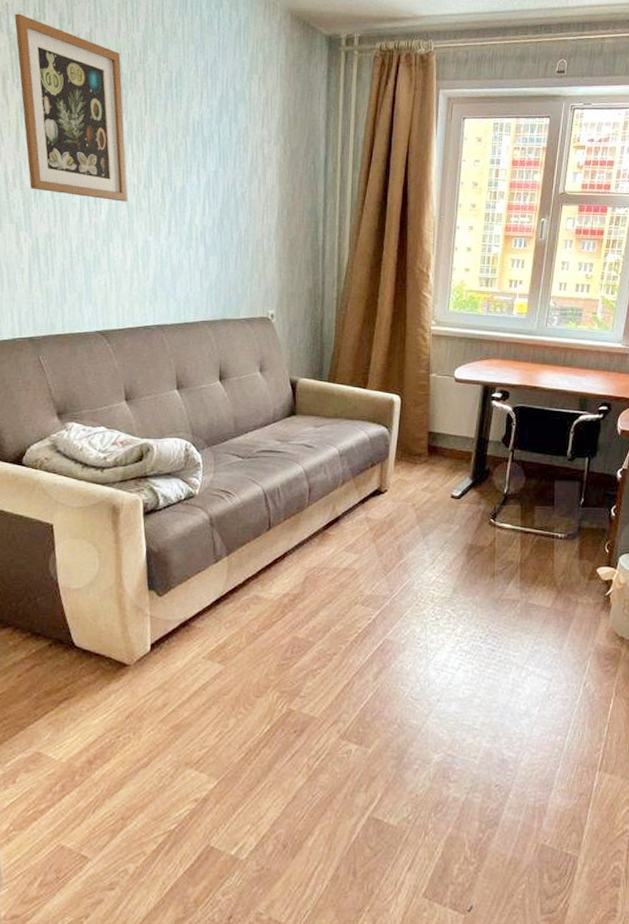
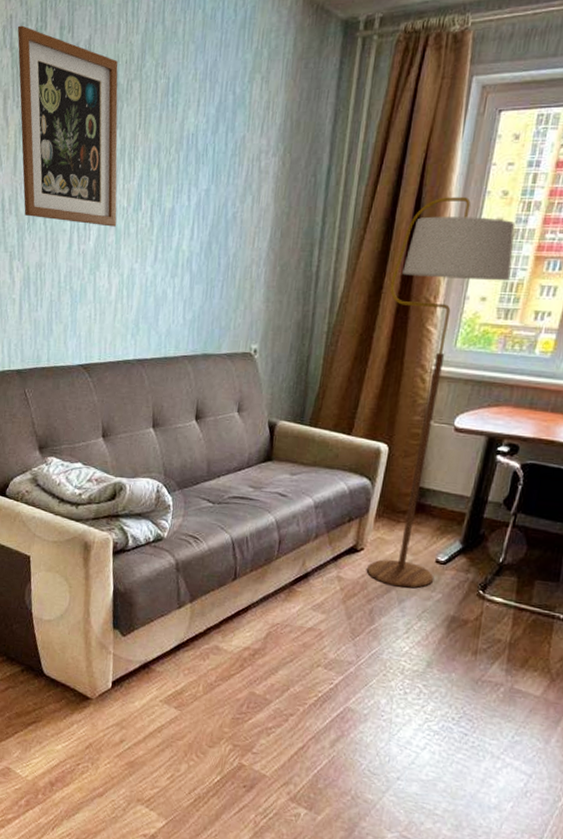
floor lamp: none [388,185,487,523] -> present [366,197,516,588]

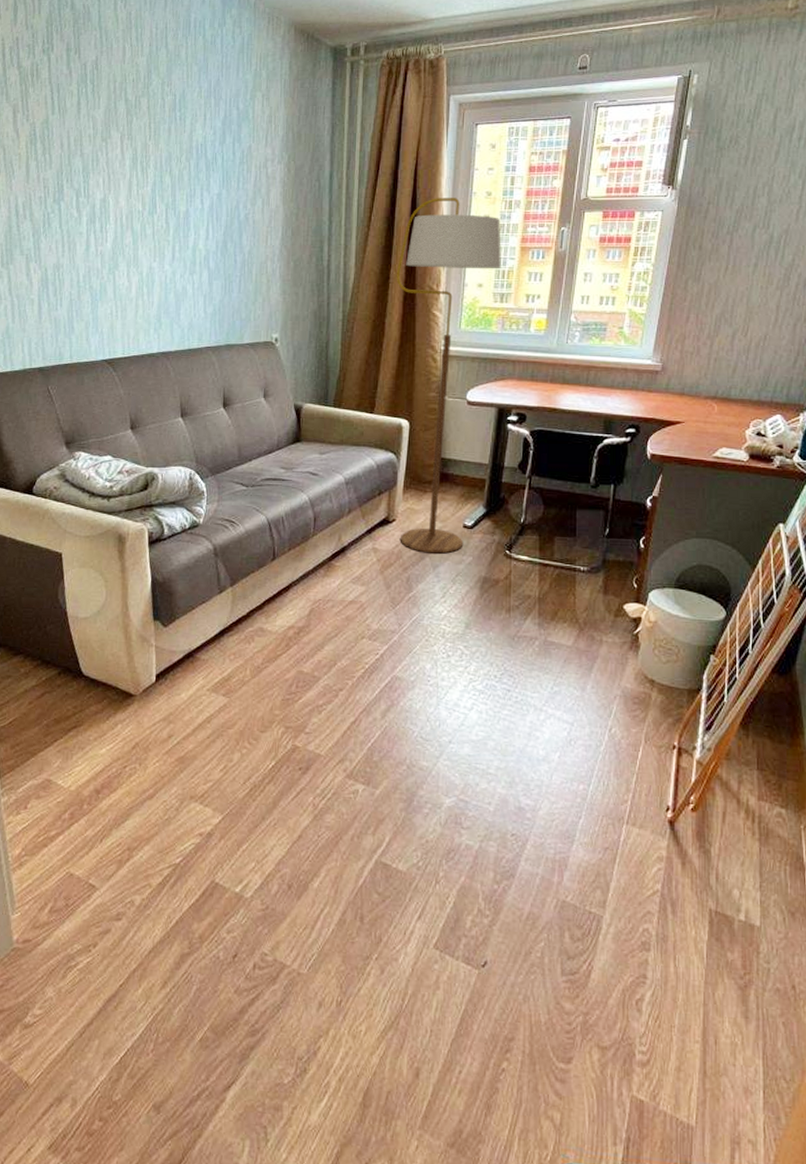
wall art: present [17,25,118,227] -> none [24,47,133,229]

